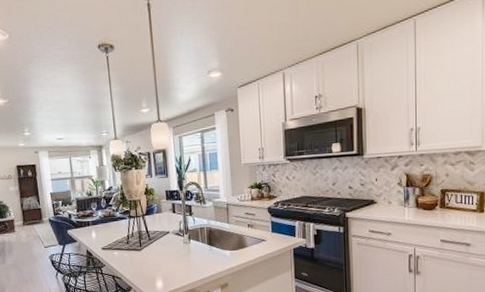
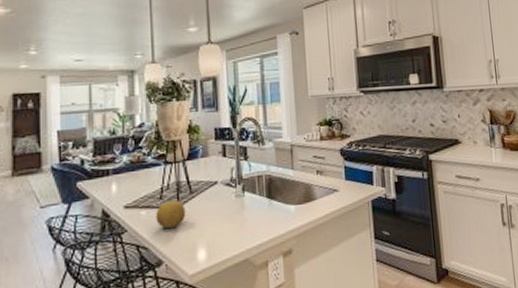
fruit: none [125,245,147,265] -> present [156,200,186,229]

